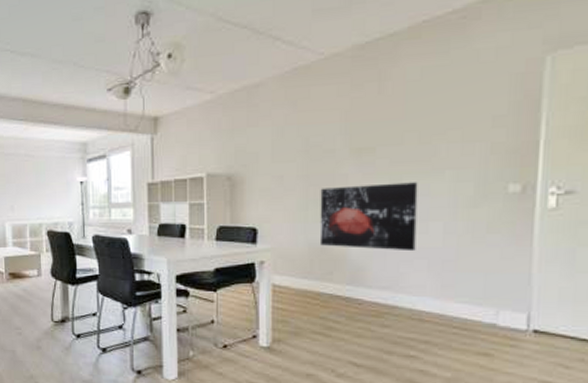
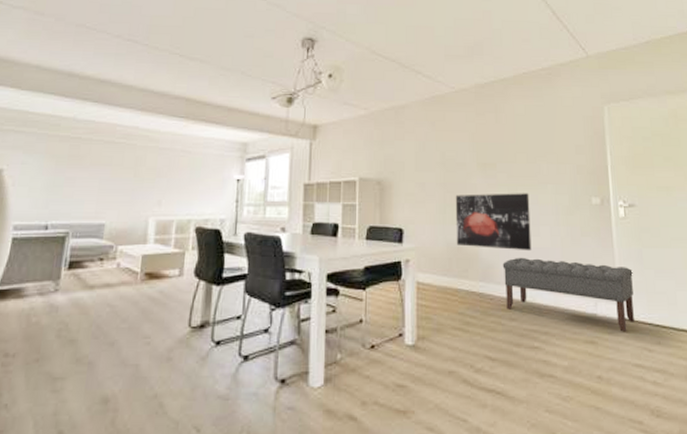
bench: none [376,258,557,345] -> present [502,257,634,332]

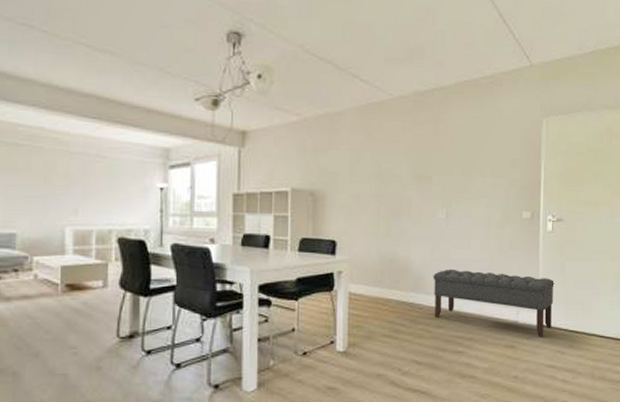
wall art: present [455,193,532,251] -> none [388,206,463,263]

